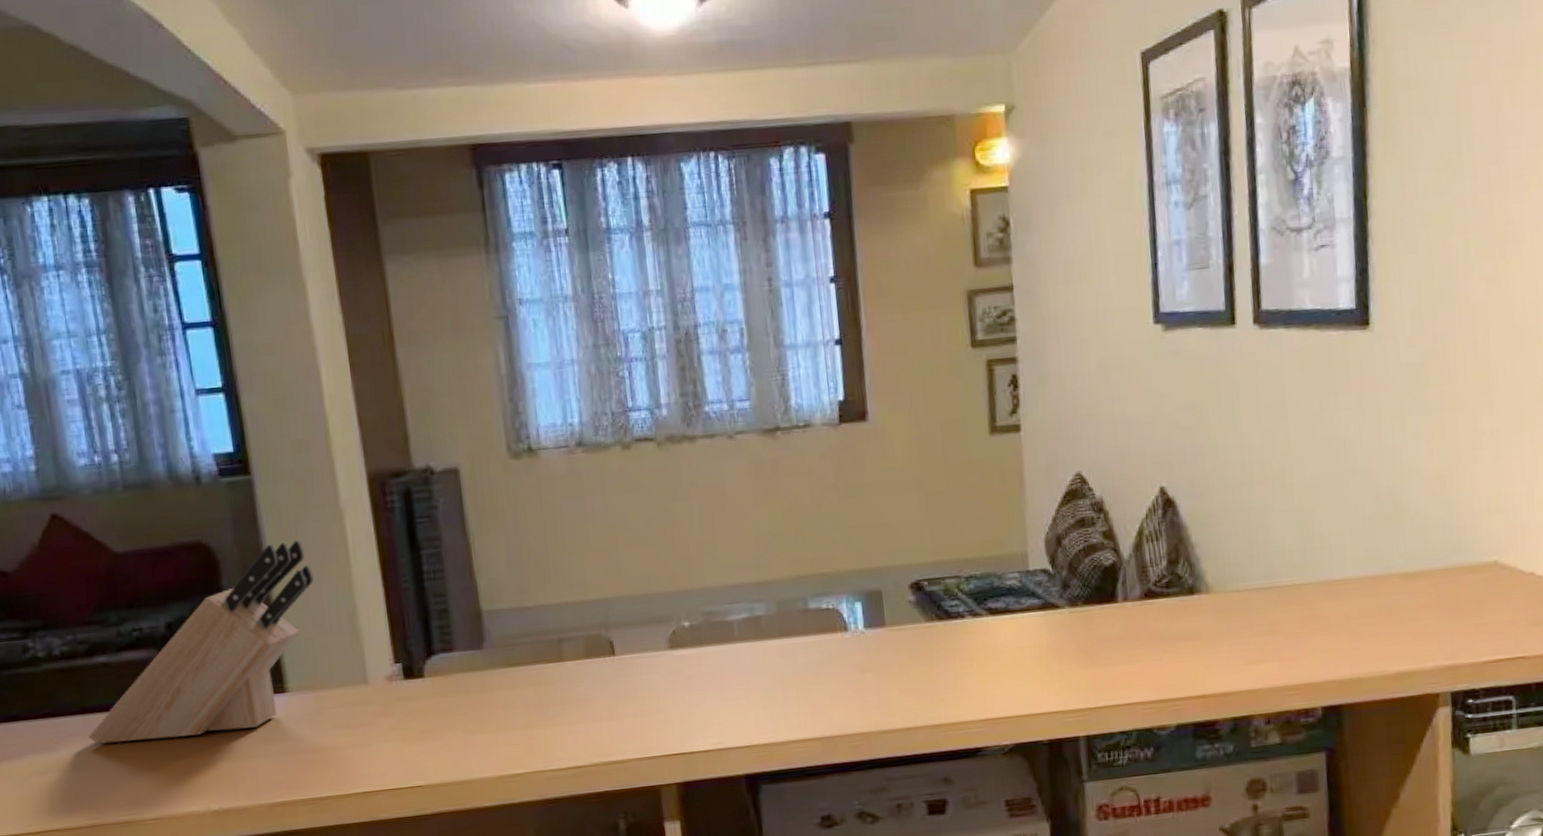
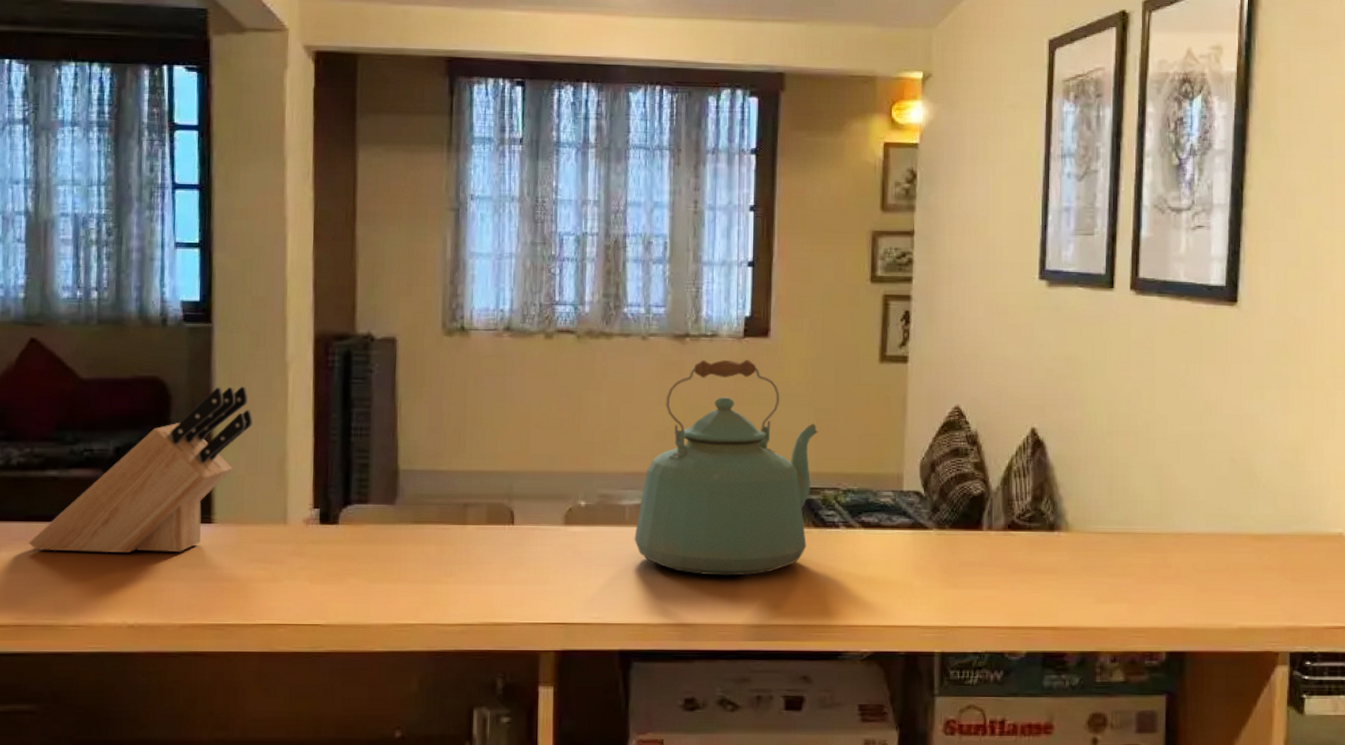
kettle: none [746,448,932,685] -> present [634,359,819,576]

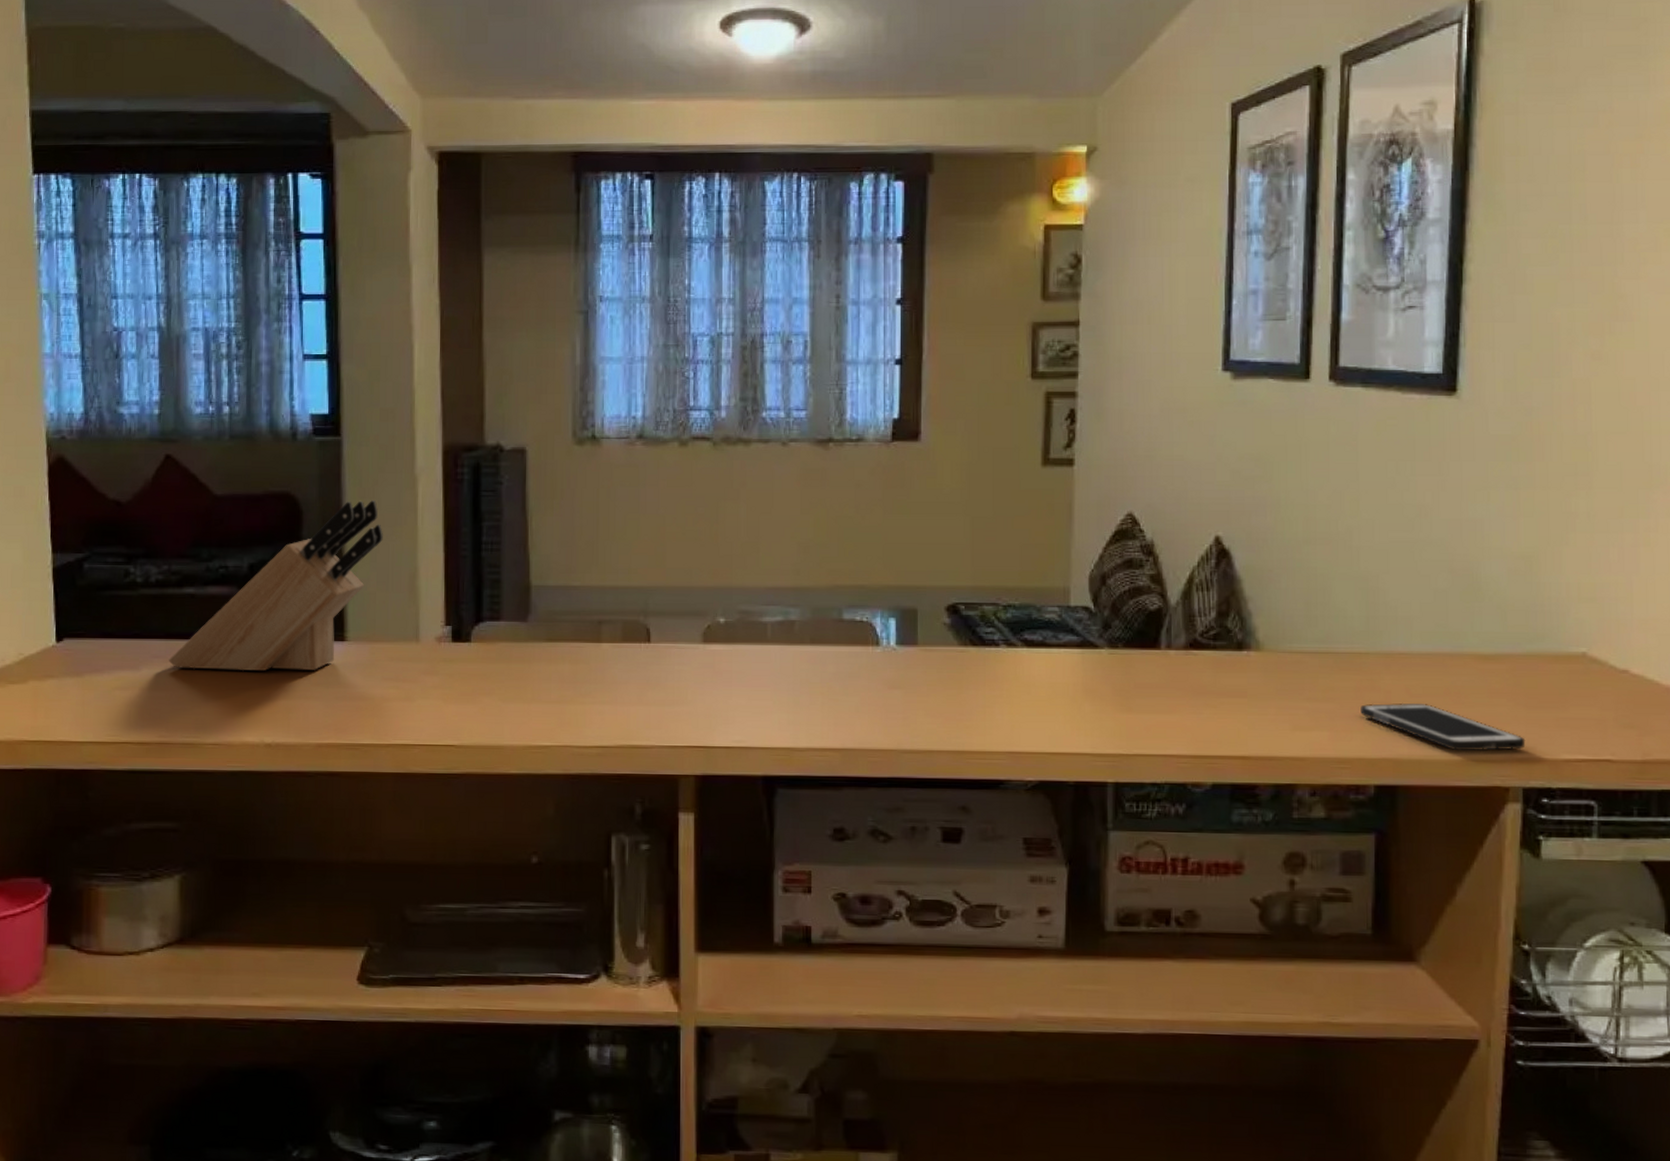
kettle: present [634,359,819,576] -> none [777,465,975,698]
cell phone: none [1155,577,1292,621] -> present [1360,702,1526,752]

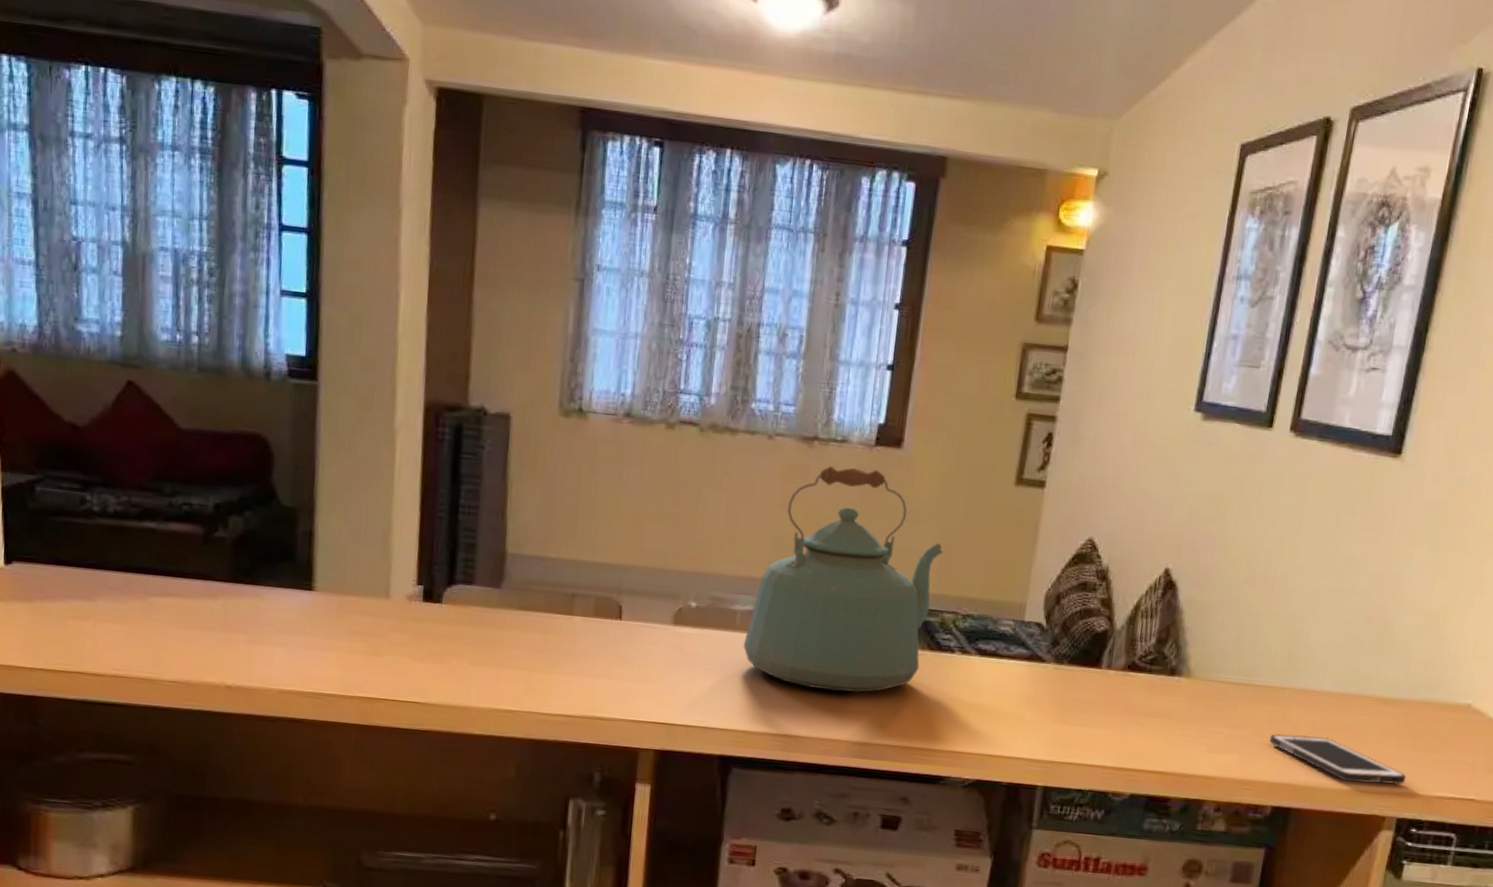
knife block: present [168,501,383,672] -> none [126,450,358,617]
kettle: none [777,465,975,698] -> present [743,466,944,693]

